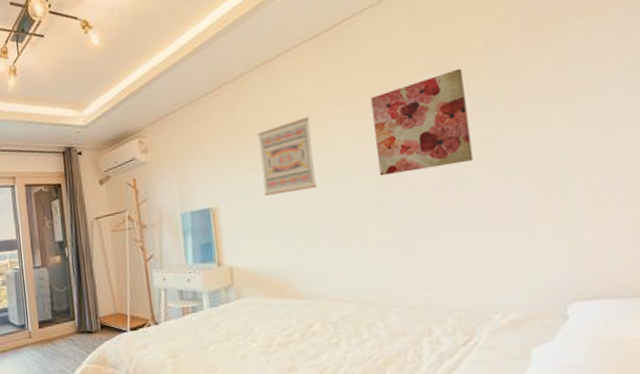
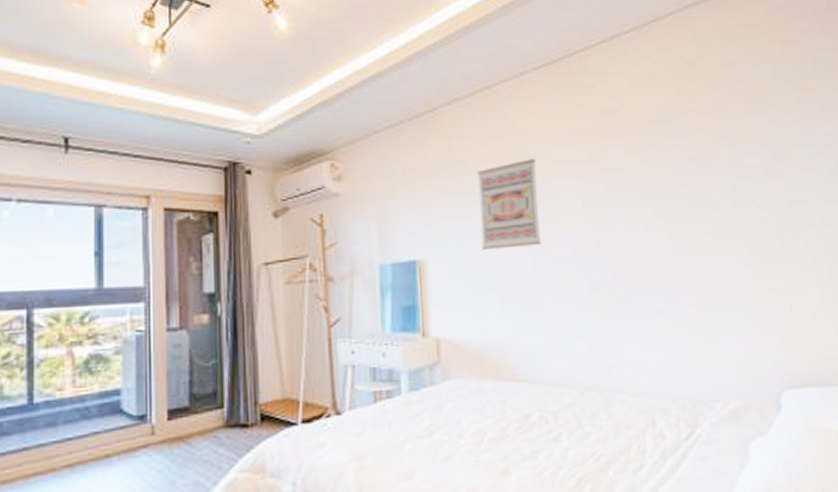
wall art: present [371,68,474,176] -> none [601,125,699,237]

